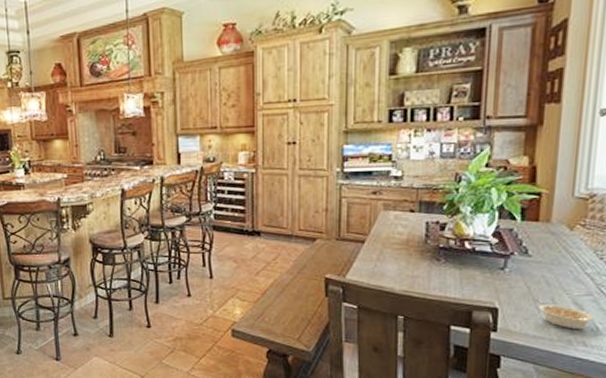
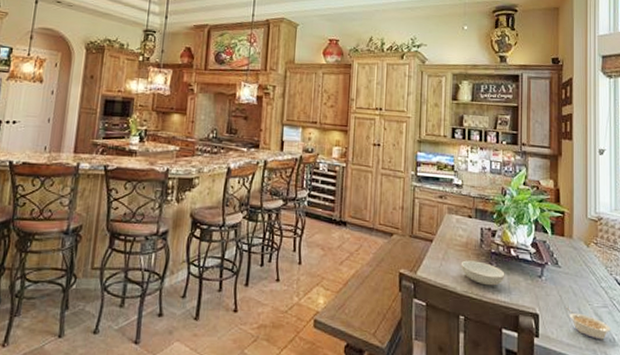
serving bowl: none [400,258,456,283] -> present [461,260,505,286]

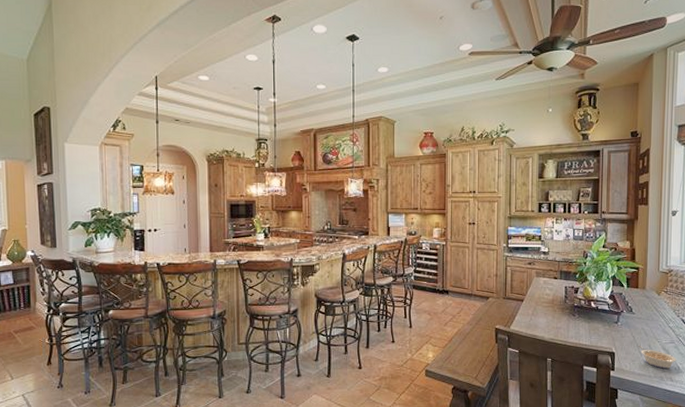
serving bowl: present [461,260,505,286] -> none [548,314,586,333]

